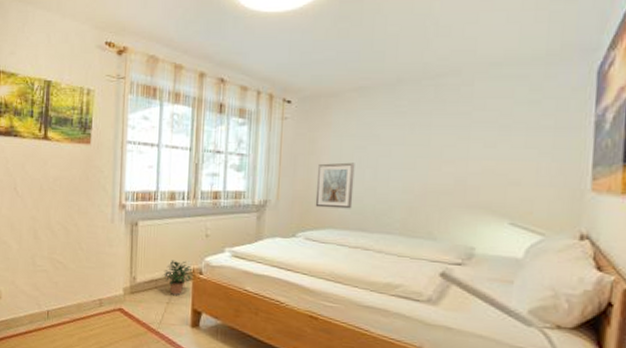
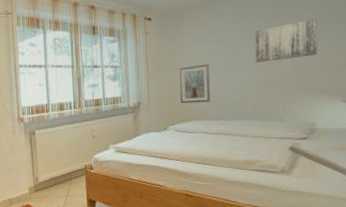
potted plant: present [162,260,194,295] -> none [60,159,86,189]
wall art: none [411,122,490,168] -> present [254,19,318,63]

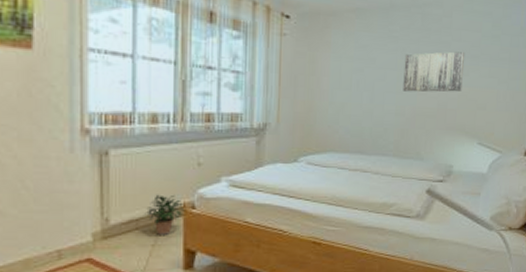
potted plant: none [60,159,86,189] -> present [144,194,185,235]
picture frame: present [178,64,211,104] -> none [316,84,354,132]

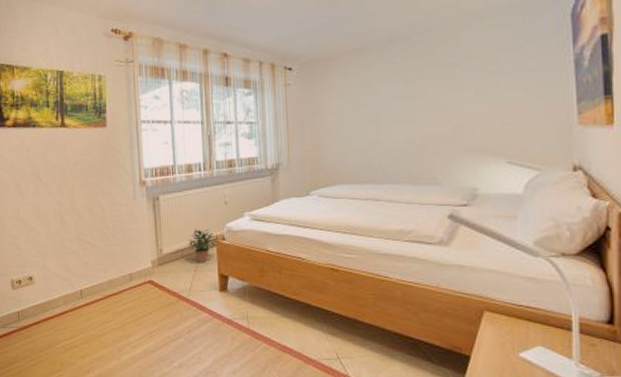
wall art: present [403,51,464,92] -> none [409,70,480,119]

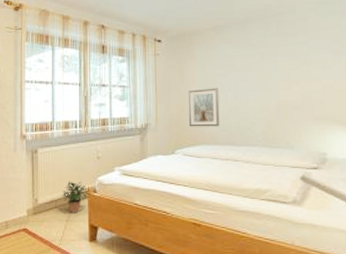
picture frame: none [323,120,360,165] -> present [187,88,220,127]

